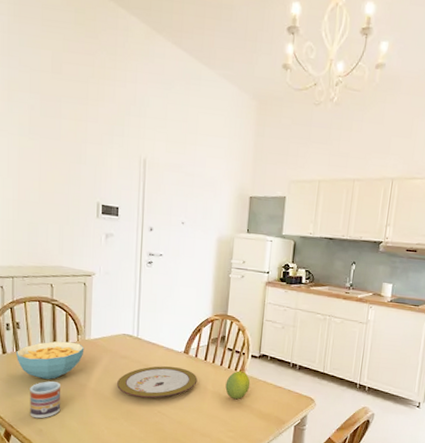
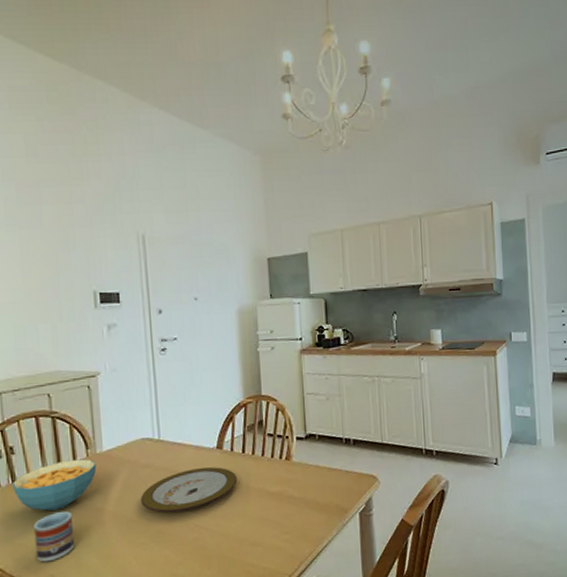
fruit: present [225,371,251,400] -> none [271,458,300,494]

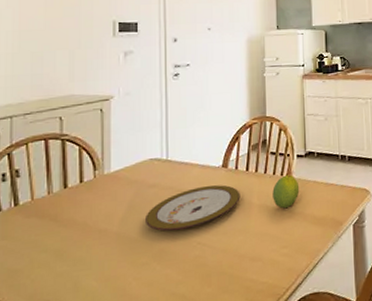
cereal bowl: present [11,459,97,511] -> none [13,180,103,234]
cup: present [33,511,75,563] -> none [32,233,75,288]
fruit: none [271,458,300,494] -> present [272,174,300,209]

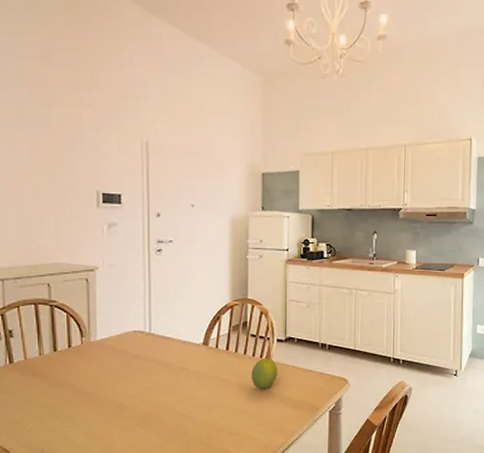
plate: present [146,185,241,231] -> none [130,361,220,399]

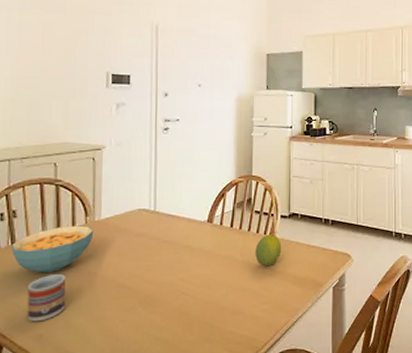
cereal bowl: none [9,346,90,391] -> present [11,225,94,273]
cup: none [27,393,65,438] -> present [27,274,66,322]

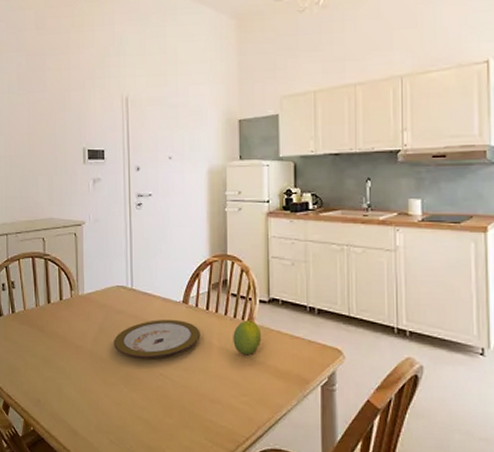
cereal bowl: present [11,225,94,273] -> none [11,298,78,342]
cup: present [27,274,66,322] -> none [26,344,58,387]
plate: none [133,239,224,279] -> present [114,320,201,358]

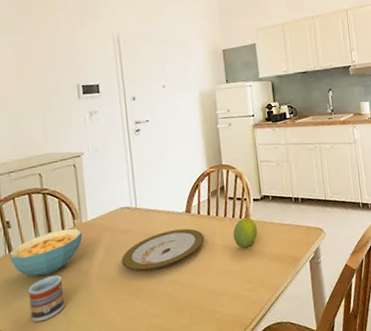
cereal bowl: none [11,298,78,342] -> present [8,228,83,276]
cup: none [26,344,58,387] -> present [28,275,65,322]

